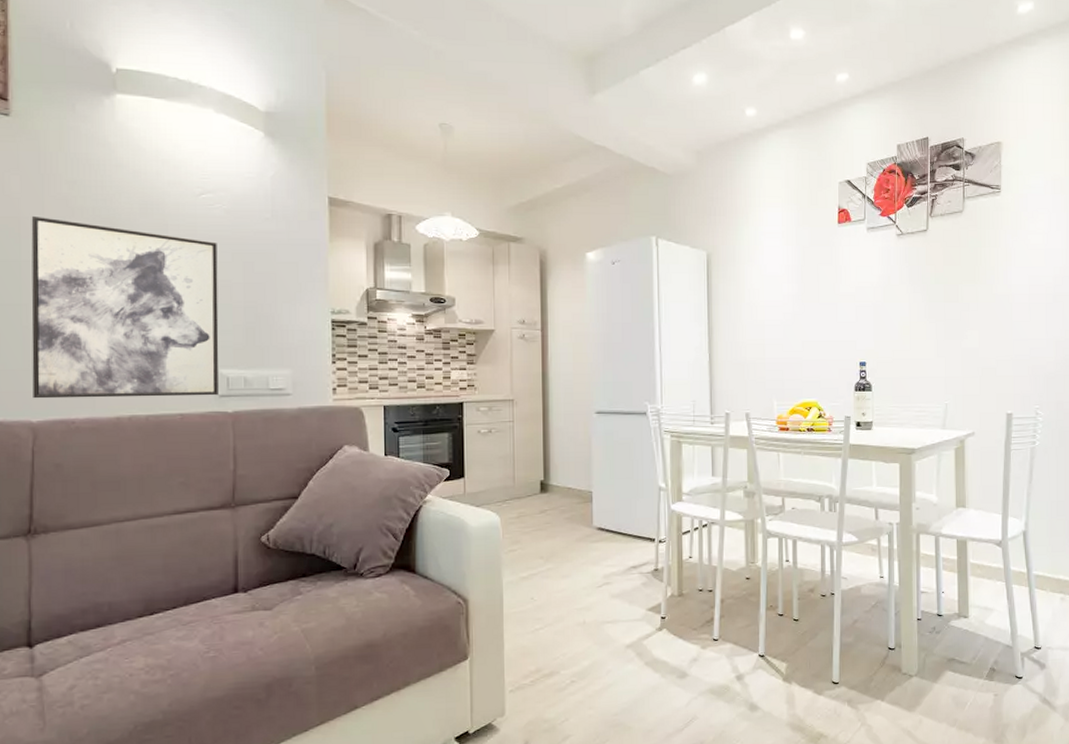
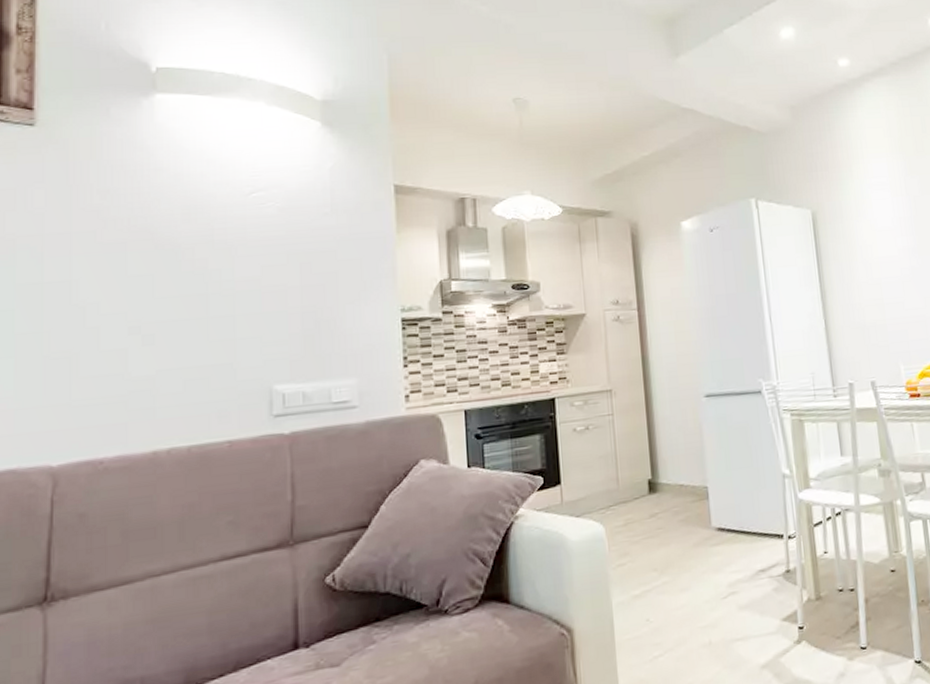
wall art: present [31,215,219,399] -> none [53,231,273,439]

